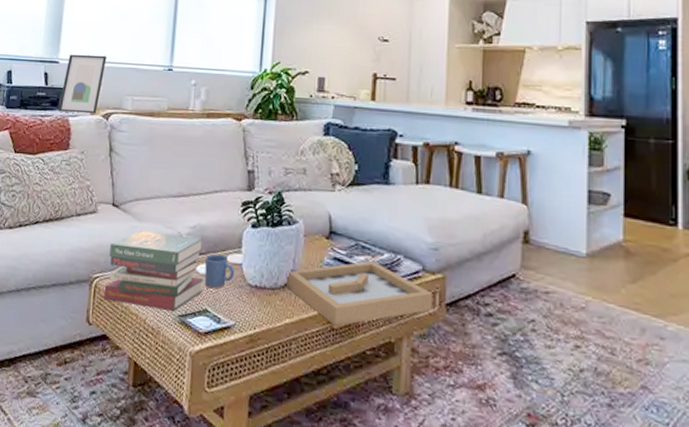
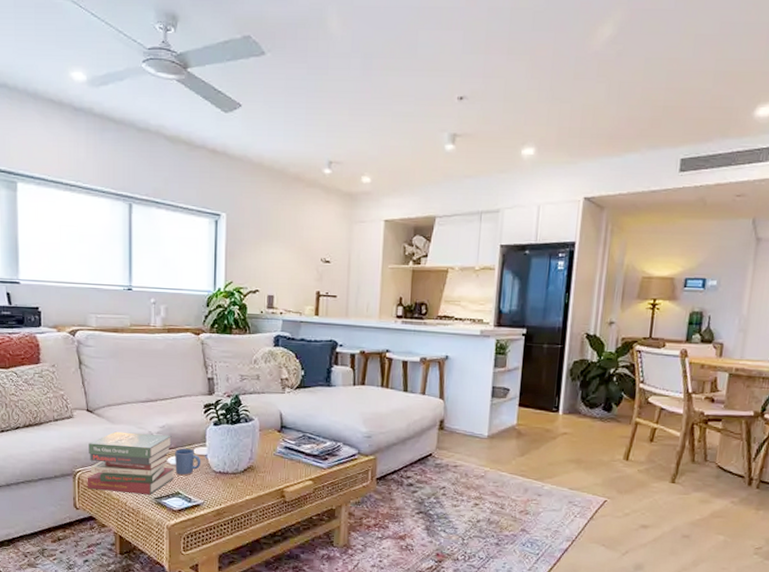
picture frame: present [58,54,108,114] -> none [25,274,68,332]
decorative tray: present [287,261,432,327] -> none [246,448,366,500]

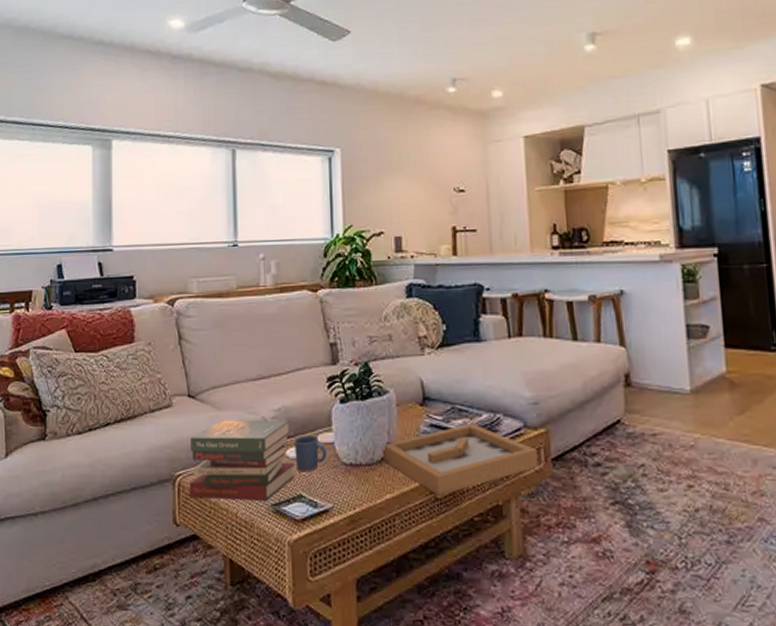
decorative tray: none [246,448,366,500] -> present [383,424,538,496]

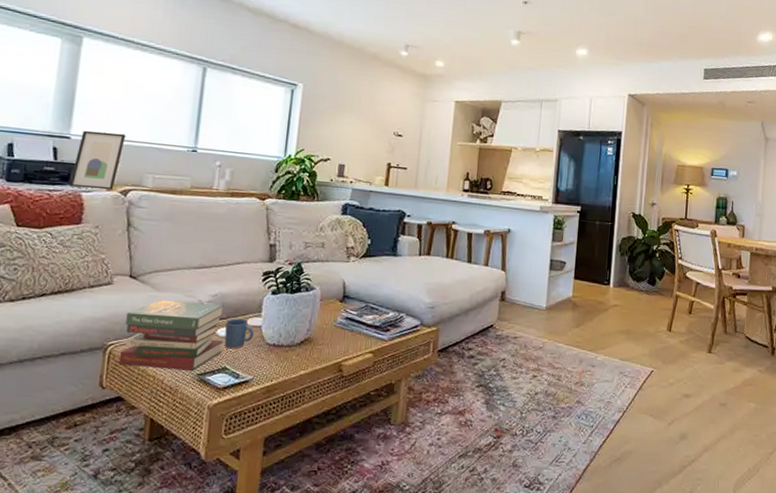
picture frame: none [118,237,166,304] -> present [69,130,127,190]
decorative tray: present [383,424,538,496] -> none [303,319,428,374]

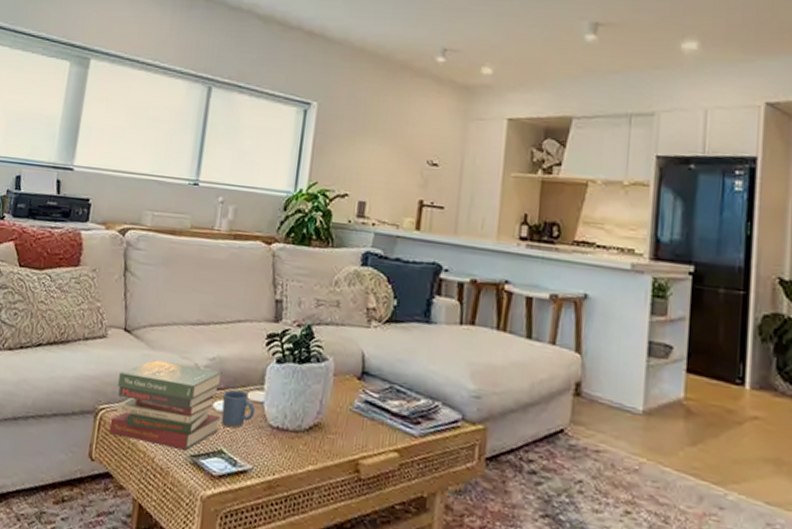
picture frame: present [69,130,127,190] -> none [70,161,128,229]

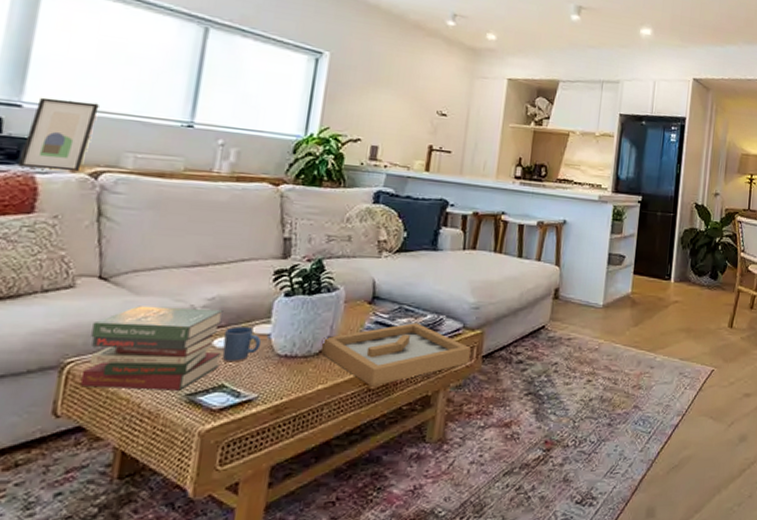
picture frame: none [70,161,128,229] -> present [18,97,101,172]
decorative tray: none [311,406,472,477] -> present [321,323,471,387]

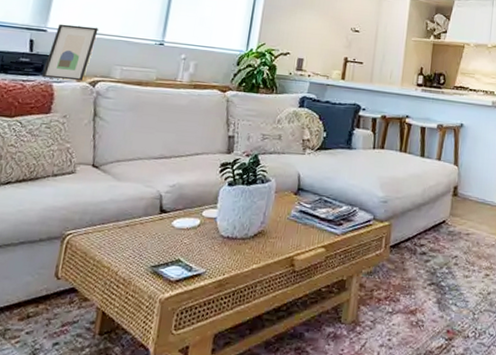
books: present [79,305,223,391] -> none [75,189,181,263]
mug: present [222,325,262,363] -> none [179,209,210,241]
decorative tray: present [321,323,471,387] -> none [256,213,380,269]

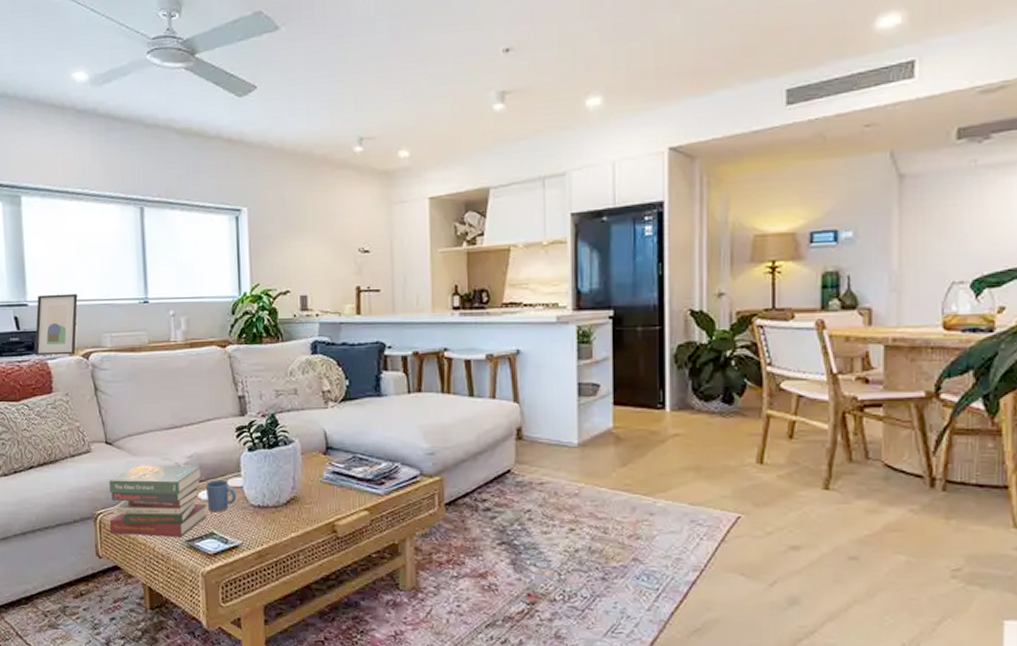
books: none [75,189,181,263] -> present [109,465,206,537]
mug: none [179,209,210,241] -> present [205,479,237,513]

